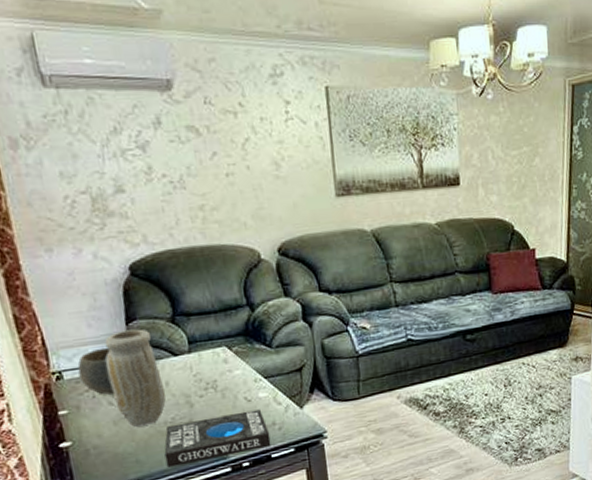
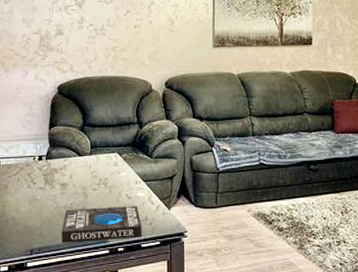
bowl: present [77,347,115,395] -> none [11,144,36,180]
vase: present [104,329,166,427] -> none [30,133,68,207]

